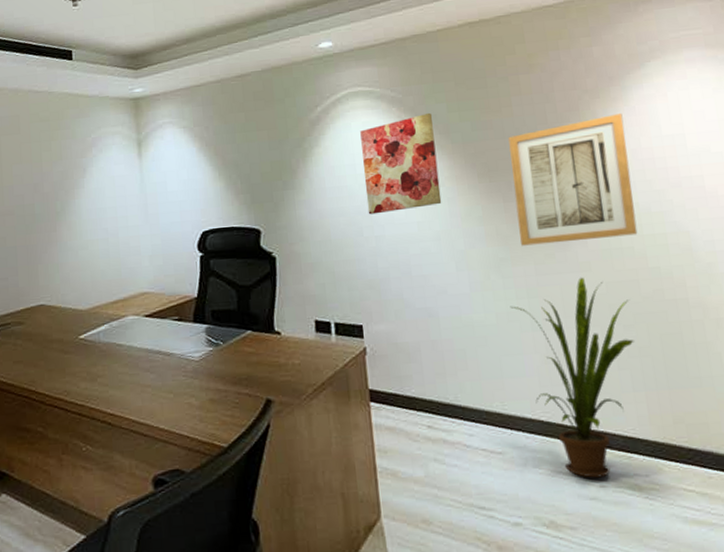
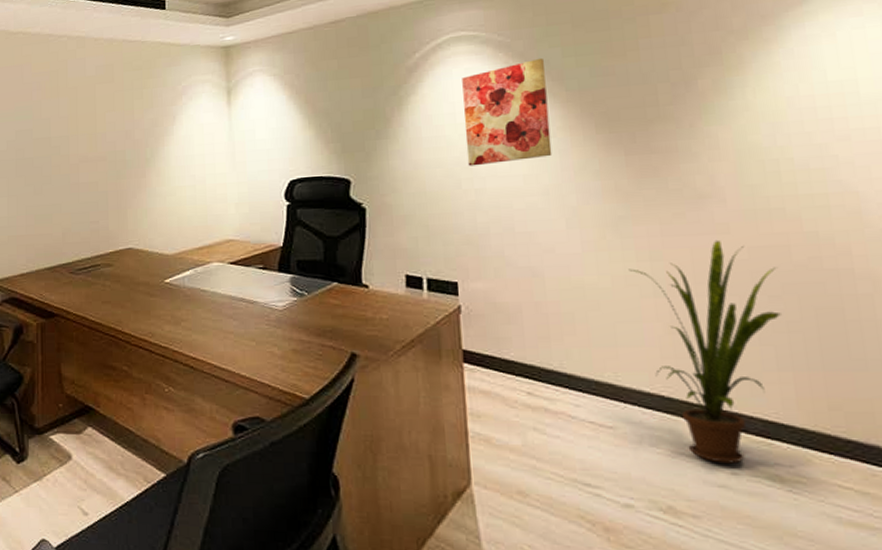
wall art: present [508,112,638,246] -> none [633,55,791,204]

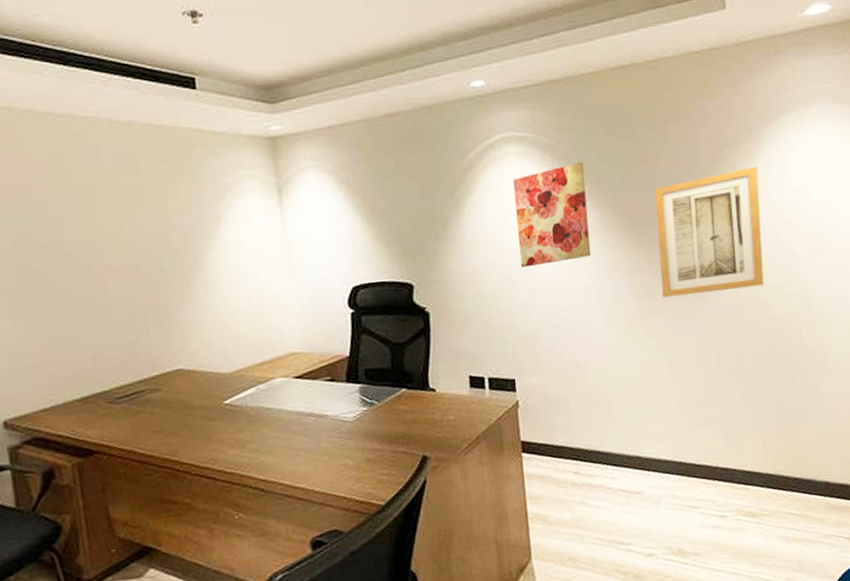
house plant: present [628,239,781,464] -> none [651,326,756,510]
wall art: none [633,55,791,204] -> present [654,165,764,298]

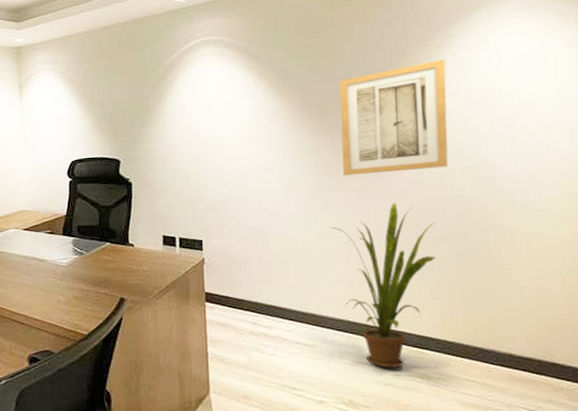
wall art: present [513,161,591,268] -> none [209,59,277,148]
house plant: none [651,326,756,510] -> present [329,203,436,368]

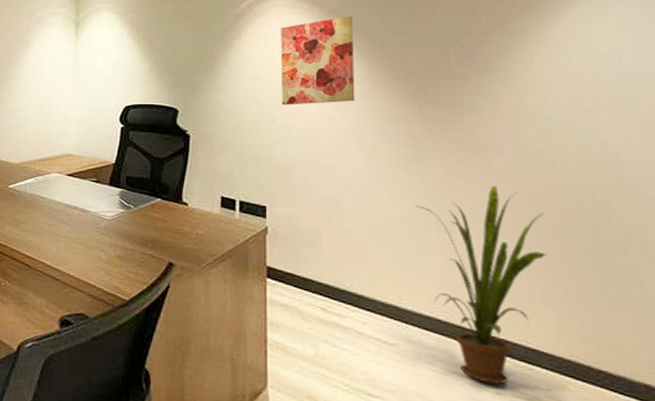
wall art: none [209,59,277,148] -> present [280,15,355,105]
wall art: present [339,58,448,176] -> none [429,29,560,150]

